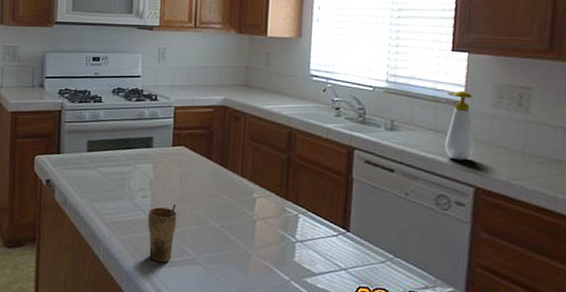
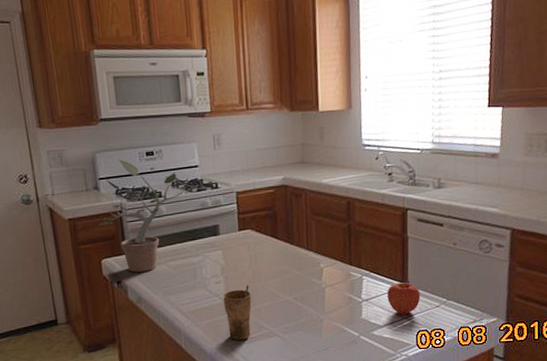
potted plant: none [37,60,126,174] -> present [98,158,186,272]
apple: none [325,226,363,265] -> present [387,280,420,315]
soap bottle: present [445,90,474,160] -> none [485,143,509,208]

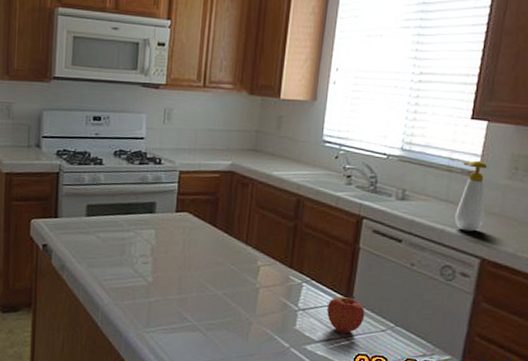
potted plant: present [98,158,186,272] -> none [33,119,128,239]
cup: present [222,285,252,340] -> none [148,271,180,329]
soap bottle: none [485,143,509,208] -> present [455,160,488,232]

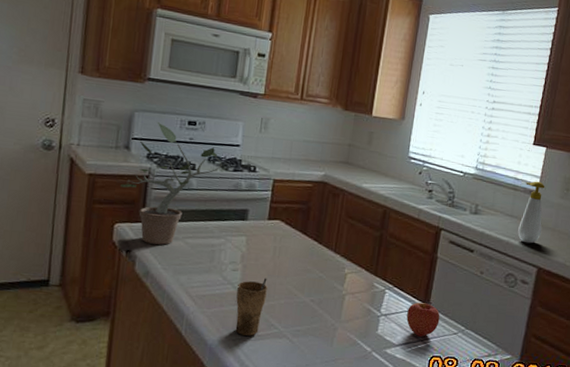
potted plant: none [33,119,128,239] -> present [120,121,222,245]
cup: none [148,271,180,329] -> present [235,278,268,336]

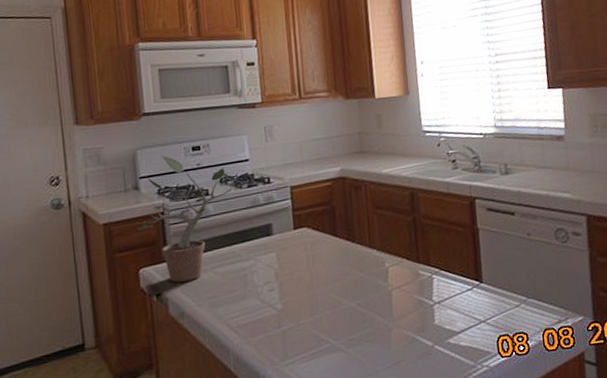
cup: present [235,278,268,336] -> none [277,291,311,358]
apple: present [406,301,440,337] -> none [460,277,498,318]
soap bottle: present [518,181,545,244] -> none [551,124,581,193]

